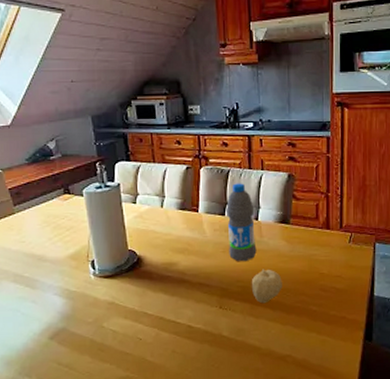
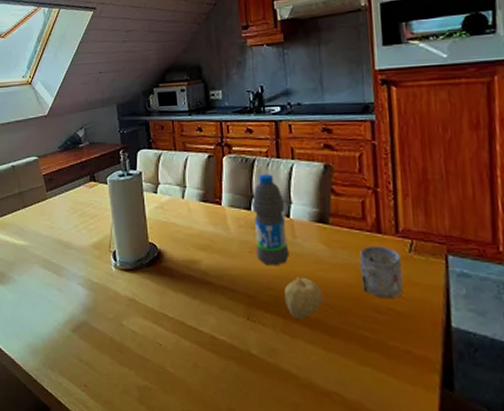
mug: none [313,239,343,280] -> present [360,245,403,299]

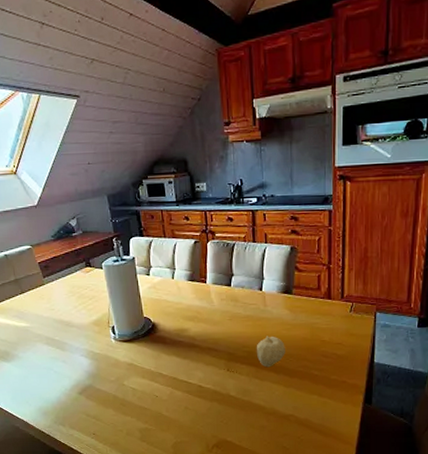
water bottle: present [252,174,289,266] -> none [232,256,261,329]
mug: present [360,245,403,299] -> none [314,308,345,347]

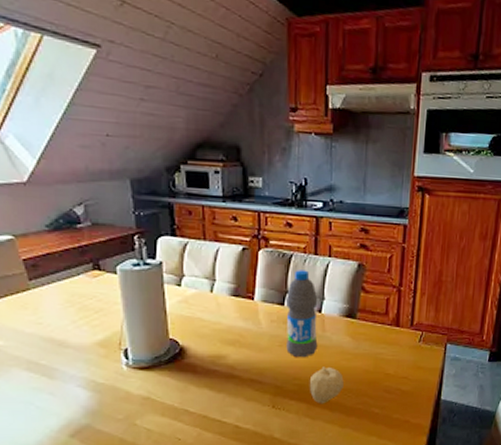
water bottle: none [232,256,261,329] -> present [286,270,318,358]

